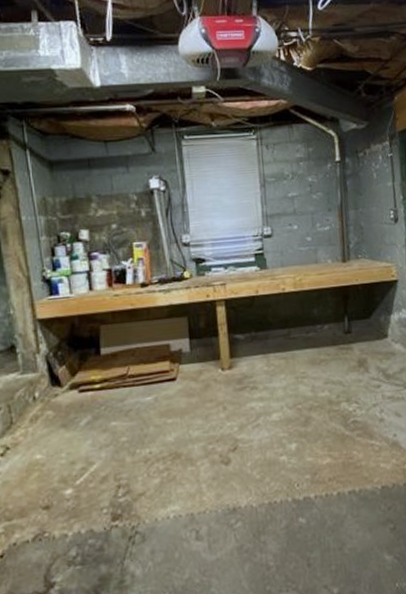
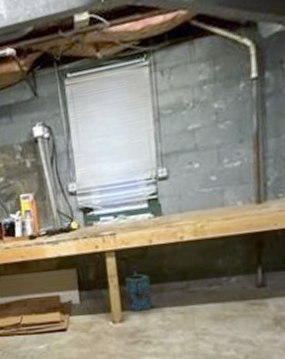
watering can: none [234,314,259,358] -> present [125,265,153,311]

